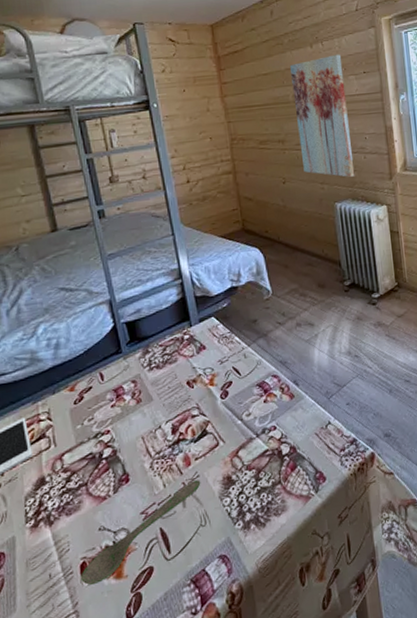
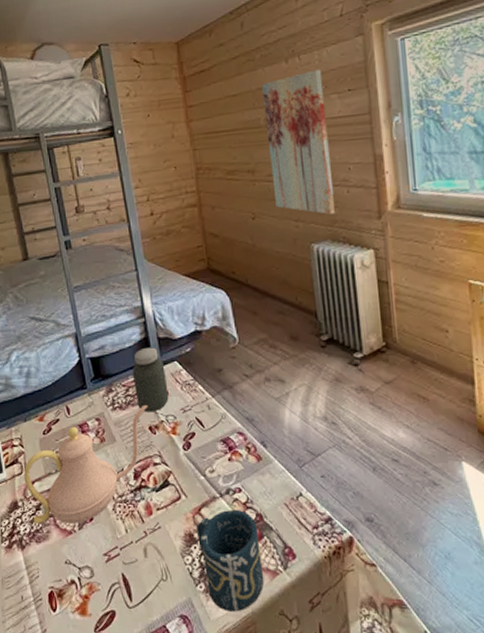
teapot: none [52,362,186,497] -> present [23,406,148,525]
spoon: present [81,480,201,586] -> none [49,531,163,616]
jar: none [169,306,207,369] -> present [132,347,169,413]
cup: none [234,446,299,543] -> present [197,509,265,612]

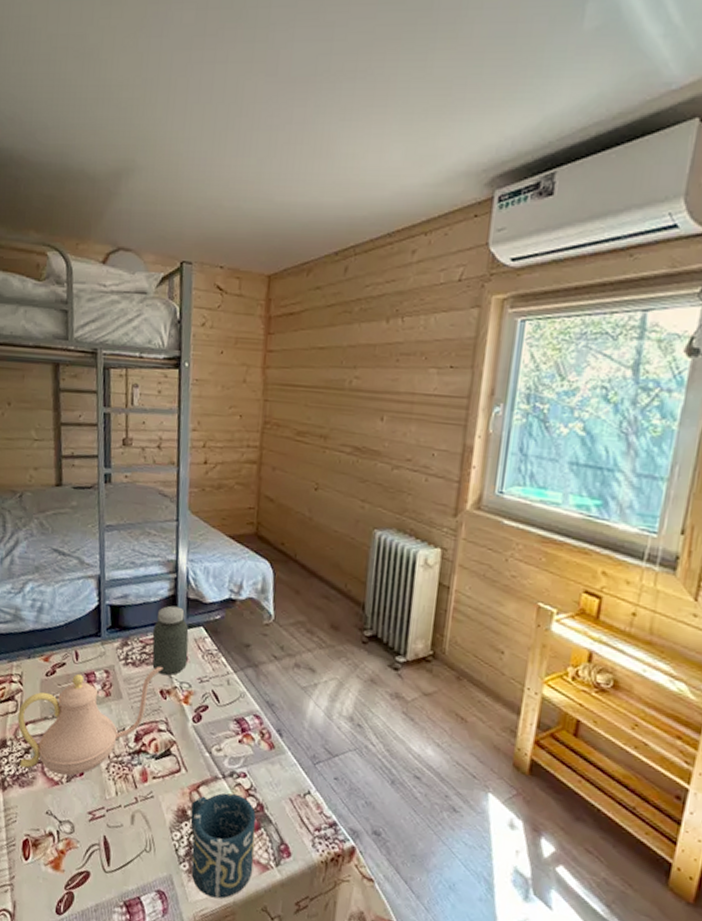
wall art: present [262,69,336,214] -> none [343,336,425,502]

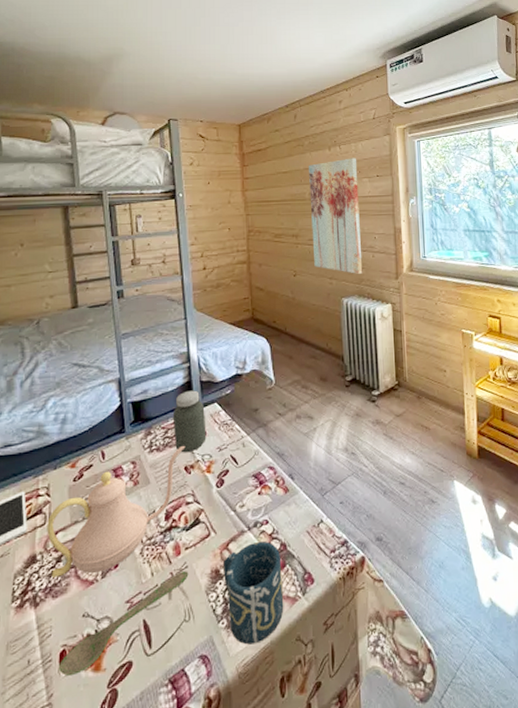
spoon: none [21,799,154,866] -> present [59,571,189,677]
wall art: none [343,336,425,502] -> present [309,158,363,274]

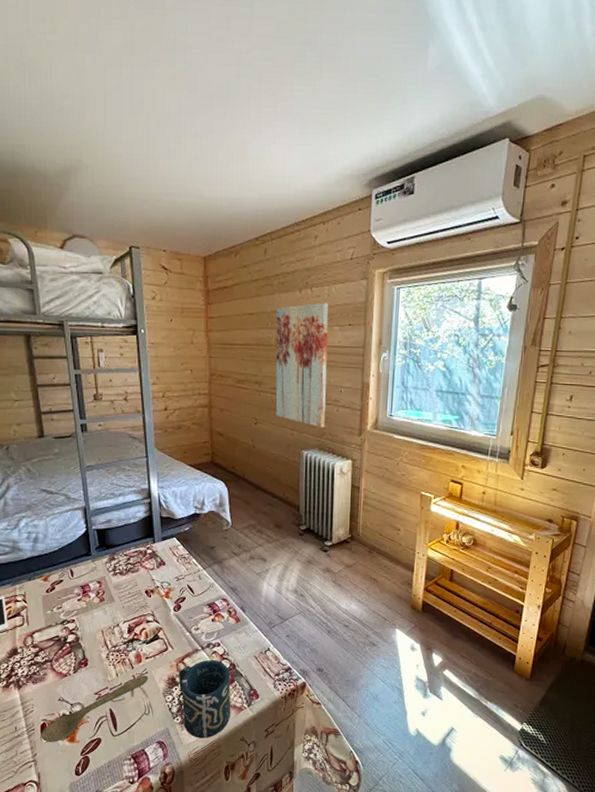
teapot: present [47,446,186,578] -> none [25,573,146,669]
jar: present [172,390,207,453] -> none [134,524,166,579]

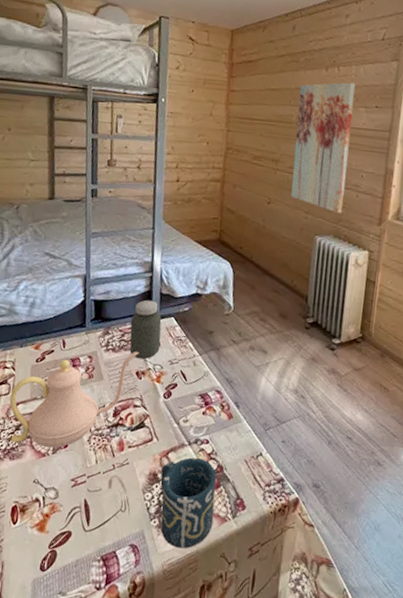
teapot: none [25,573,146,669] -> present [9,352,139,448]
spoon: present [41,676,149,743] -> none [10,466,129,529]
jar: none [134,524,166,579] -> present [130,300,162,360]

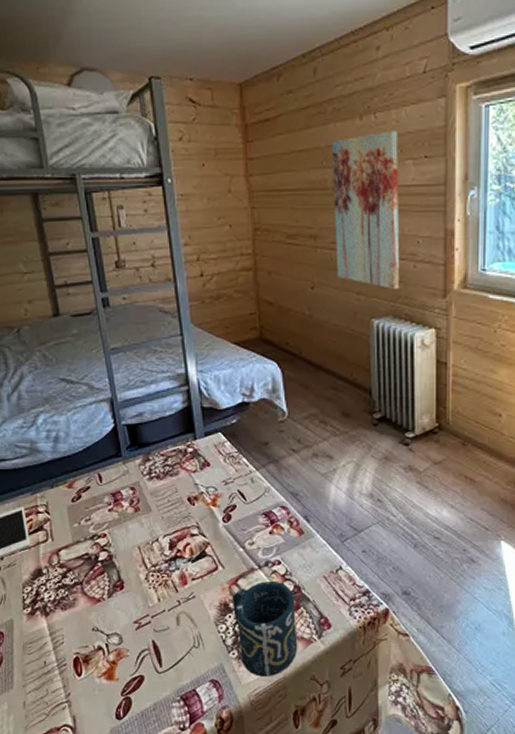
teapot: present [9,352,139,448] -> none [49,476,188,593]
jar: present [130,300,162,360] -> none [172,417,211,483]

